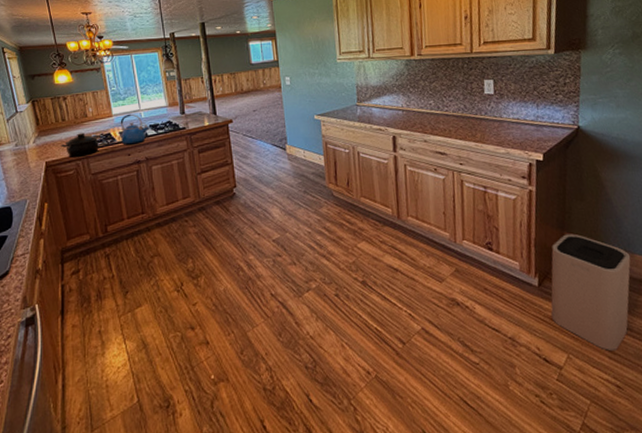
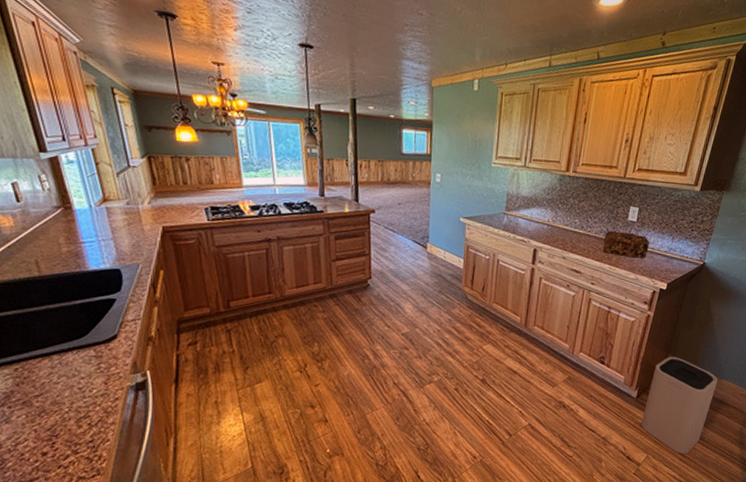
saucepan: present [61,133,102,158] -> none [181,200,229,228]
kettle: present [120,113,149,146] -> none [251,187,284,223]
bread loaf: none [463,106,514,132] -> present [602,231,649,259]

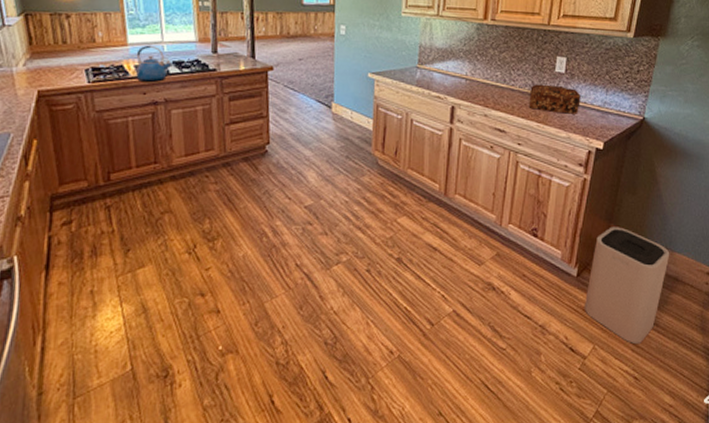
kettle: none [251,187,284,223] -> present [136,45,173,83]

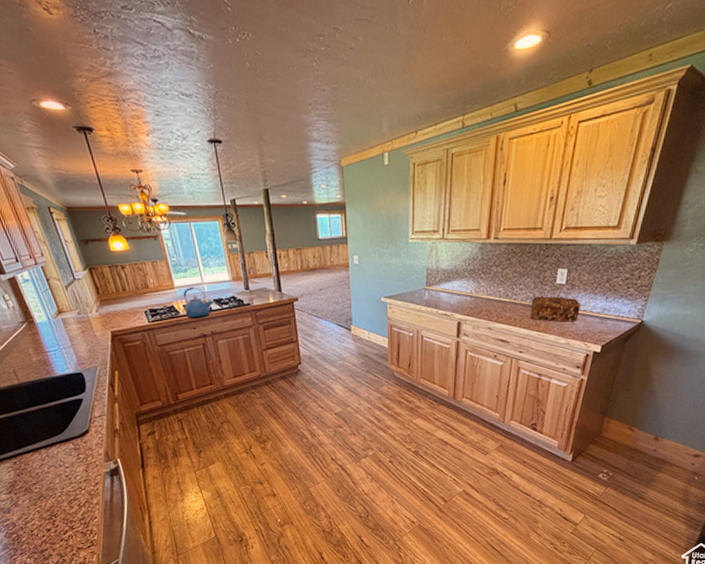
trash can: present [584,226,670,343] -> none [577,419,660,513]

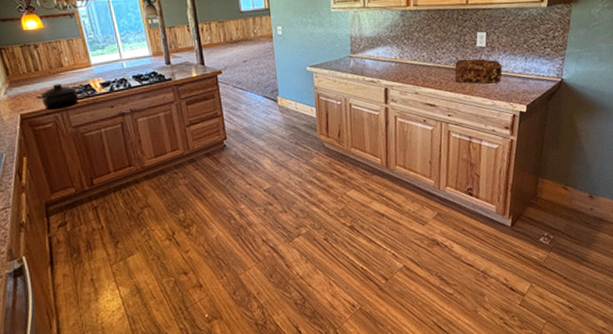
saucepan: none [124,304,165,329] -> present [36,83,81,111]
kettle: present [183,286,214,319] -> none [100,63,133,98]

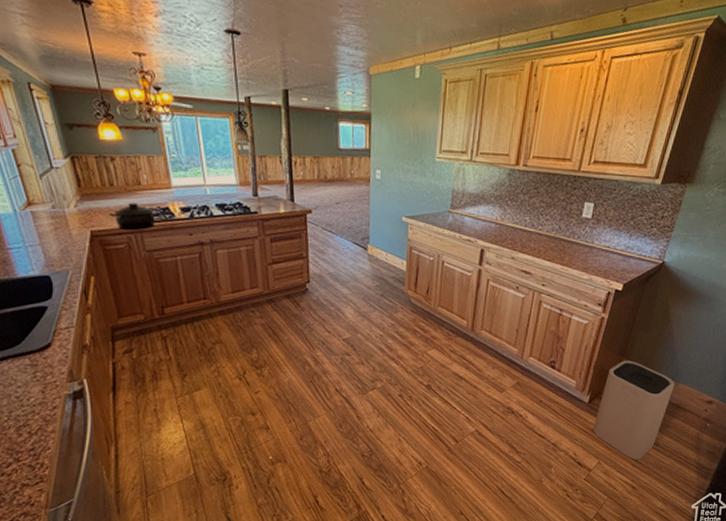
bread loaf: present [455,58,502,84] -> none [554,228,605,258]
trash can: none [519,179,595,279] -> present [592,360,675,459]

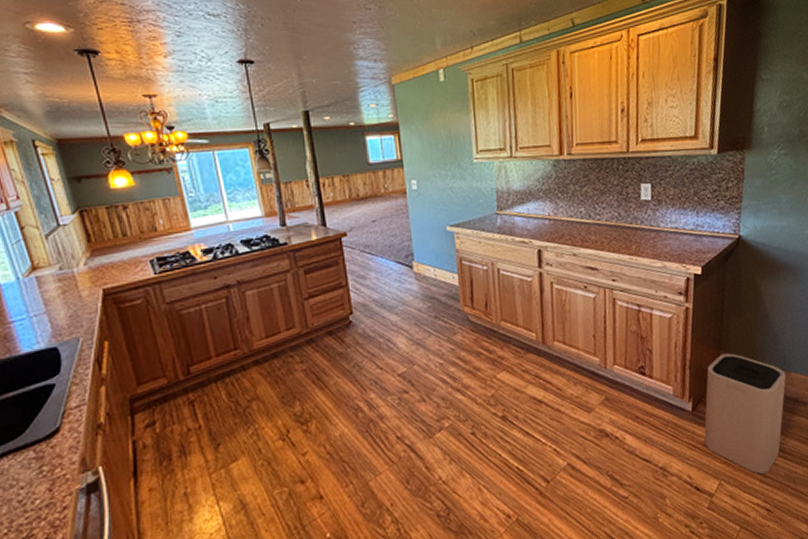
saucepan: present [109,202,158,231] -> none [123,251,178,284]

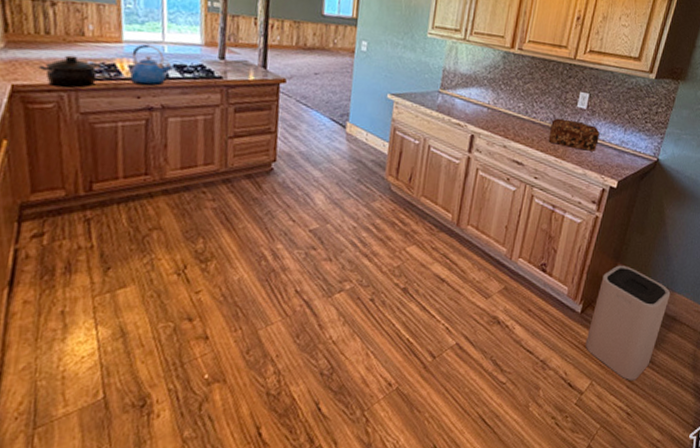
saucepan: none [123,251,178,284] -> present [38,55,102,89]
kettle: none [201,226,241,267] -> present [130,44,173,87]
bread loaf: none [617,214,672,243] -> present [548,118,600,152]

